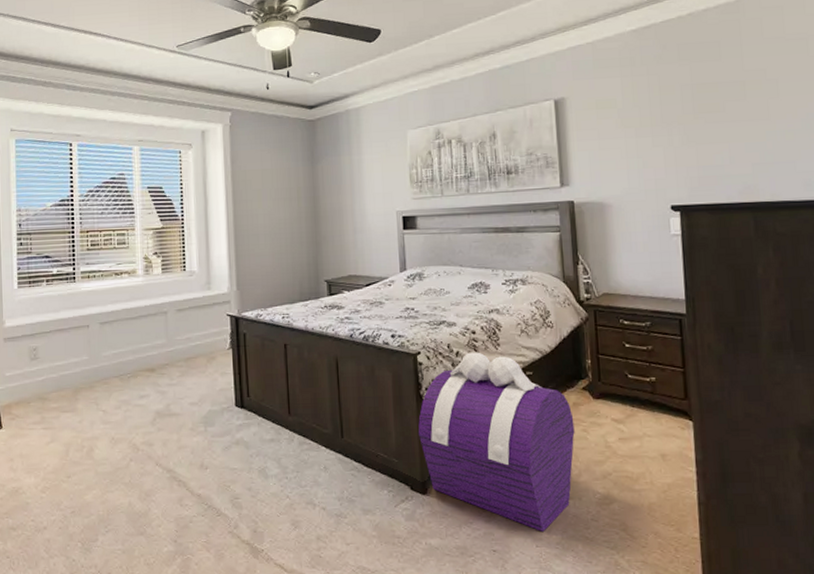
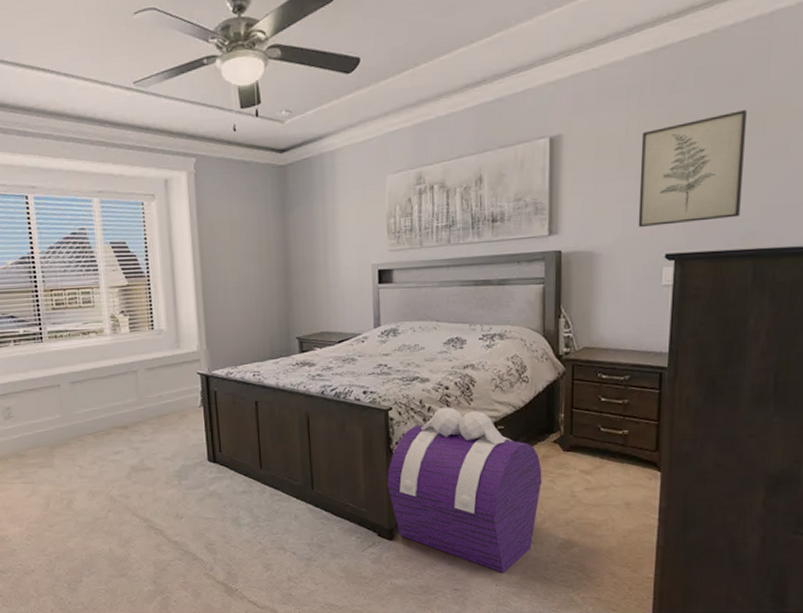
wall art: none [637,79,734,180] -> present [638,109,747,227]

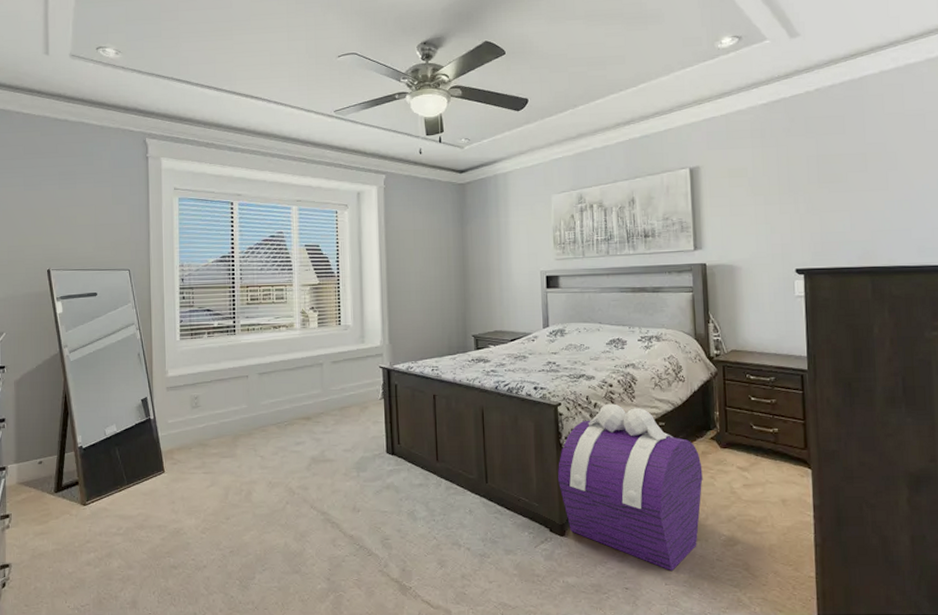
wall art: present [638,109,747,227] -> none [766,151,855,245]

